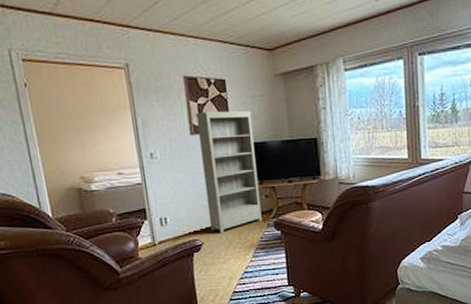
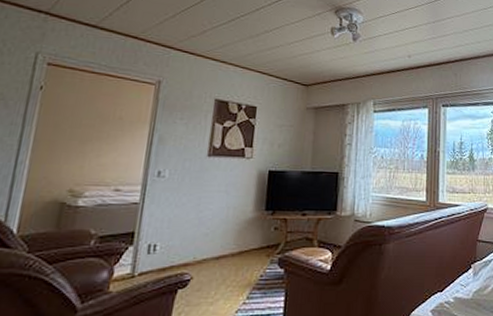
bookshelf: present [195,110,262,234] -> none [205,135,276,268]

